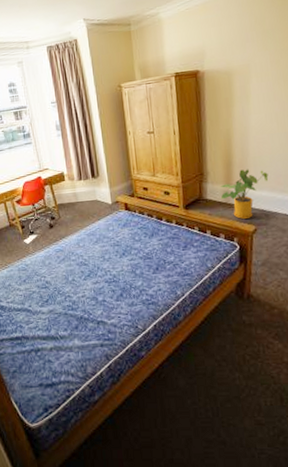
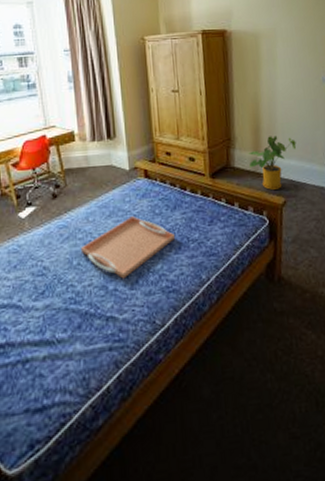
serving tray: none [74,242,154,292] -> present [80,216,176,279]

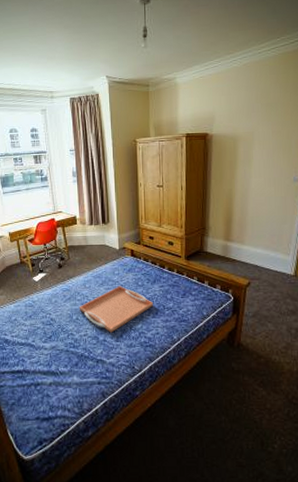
house plant: present [248,135,296,190] -> none [220,227,264,272]

